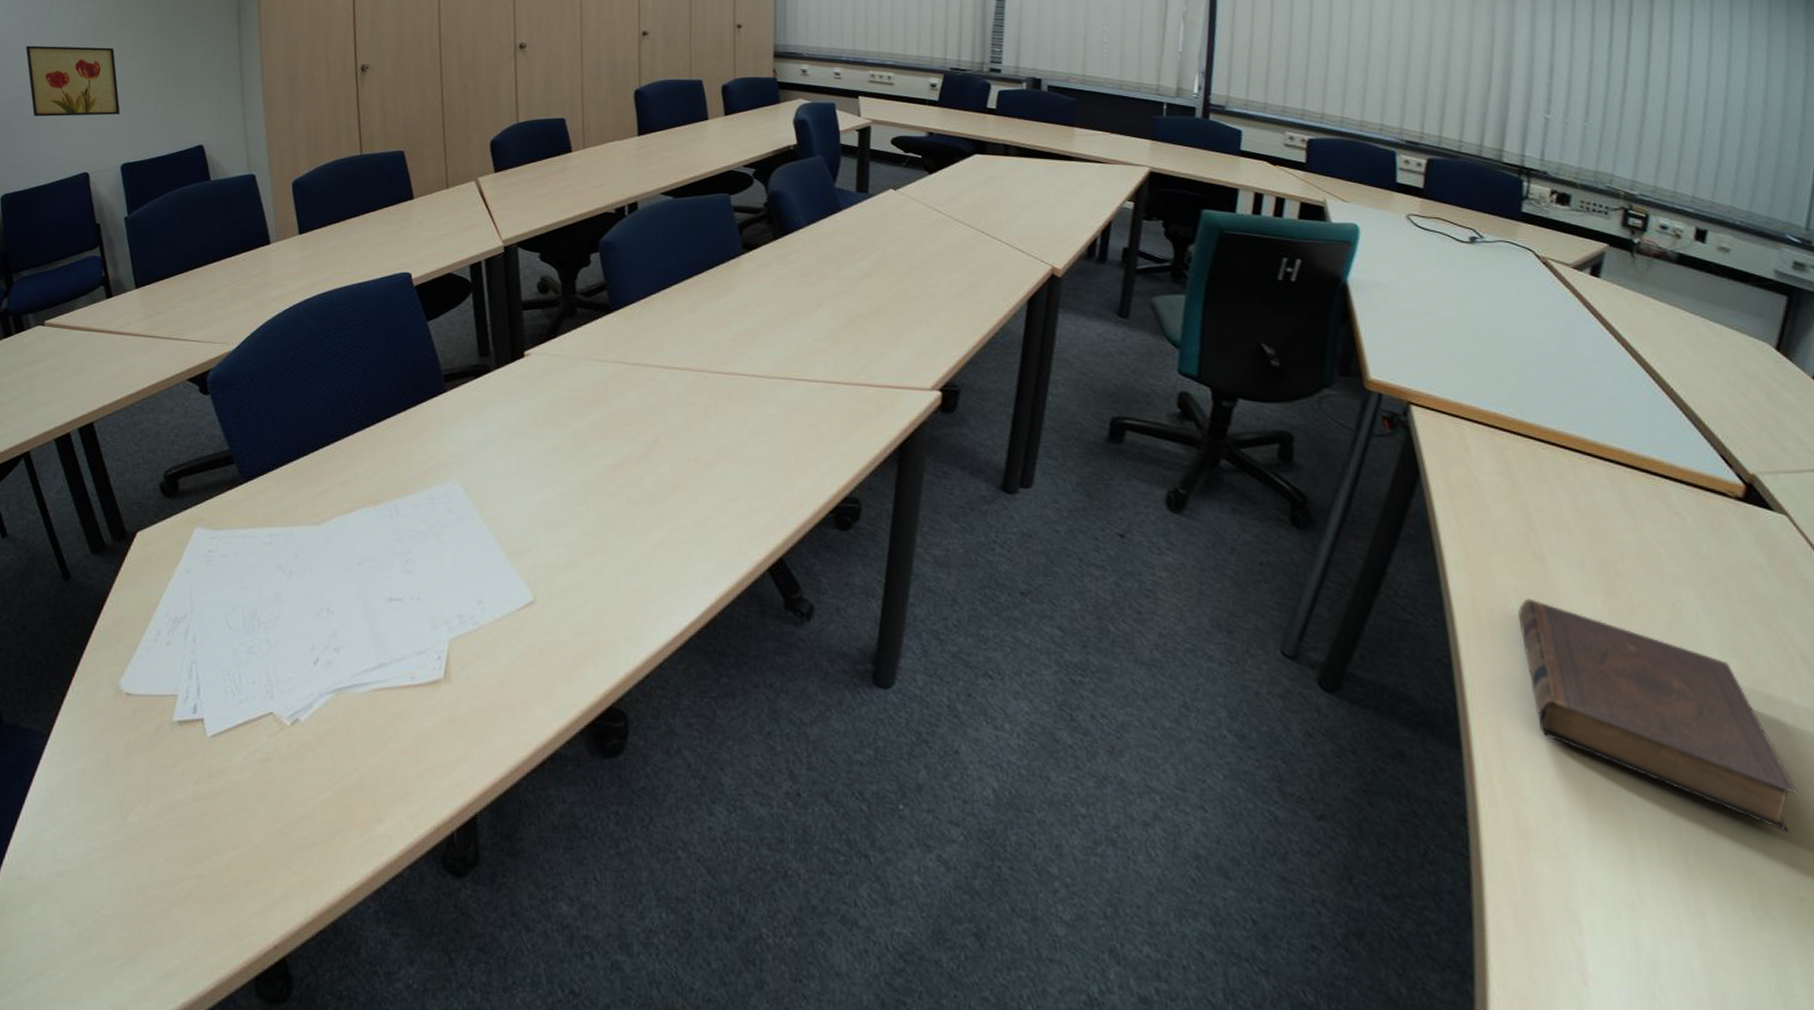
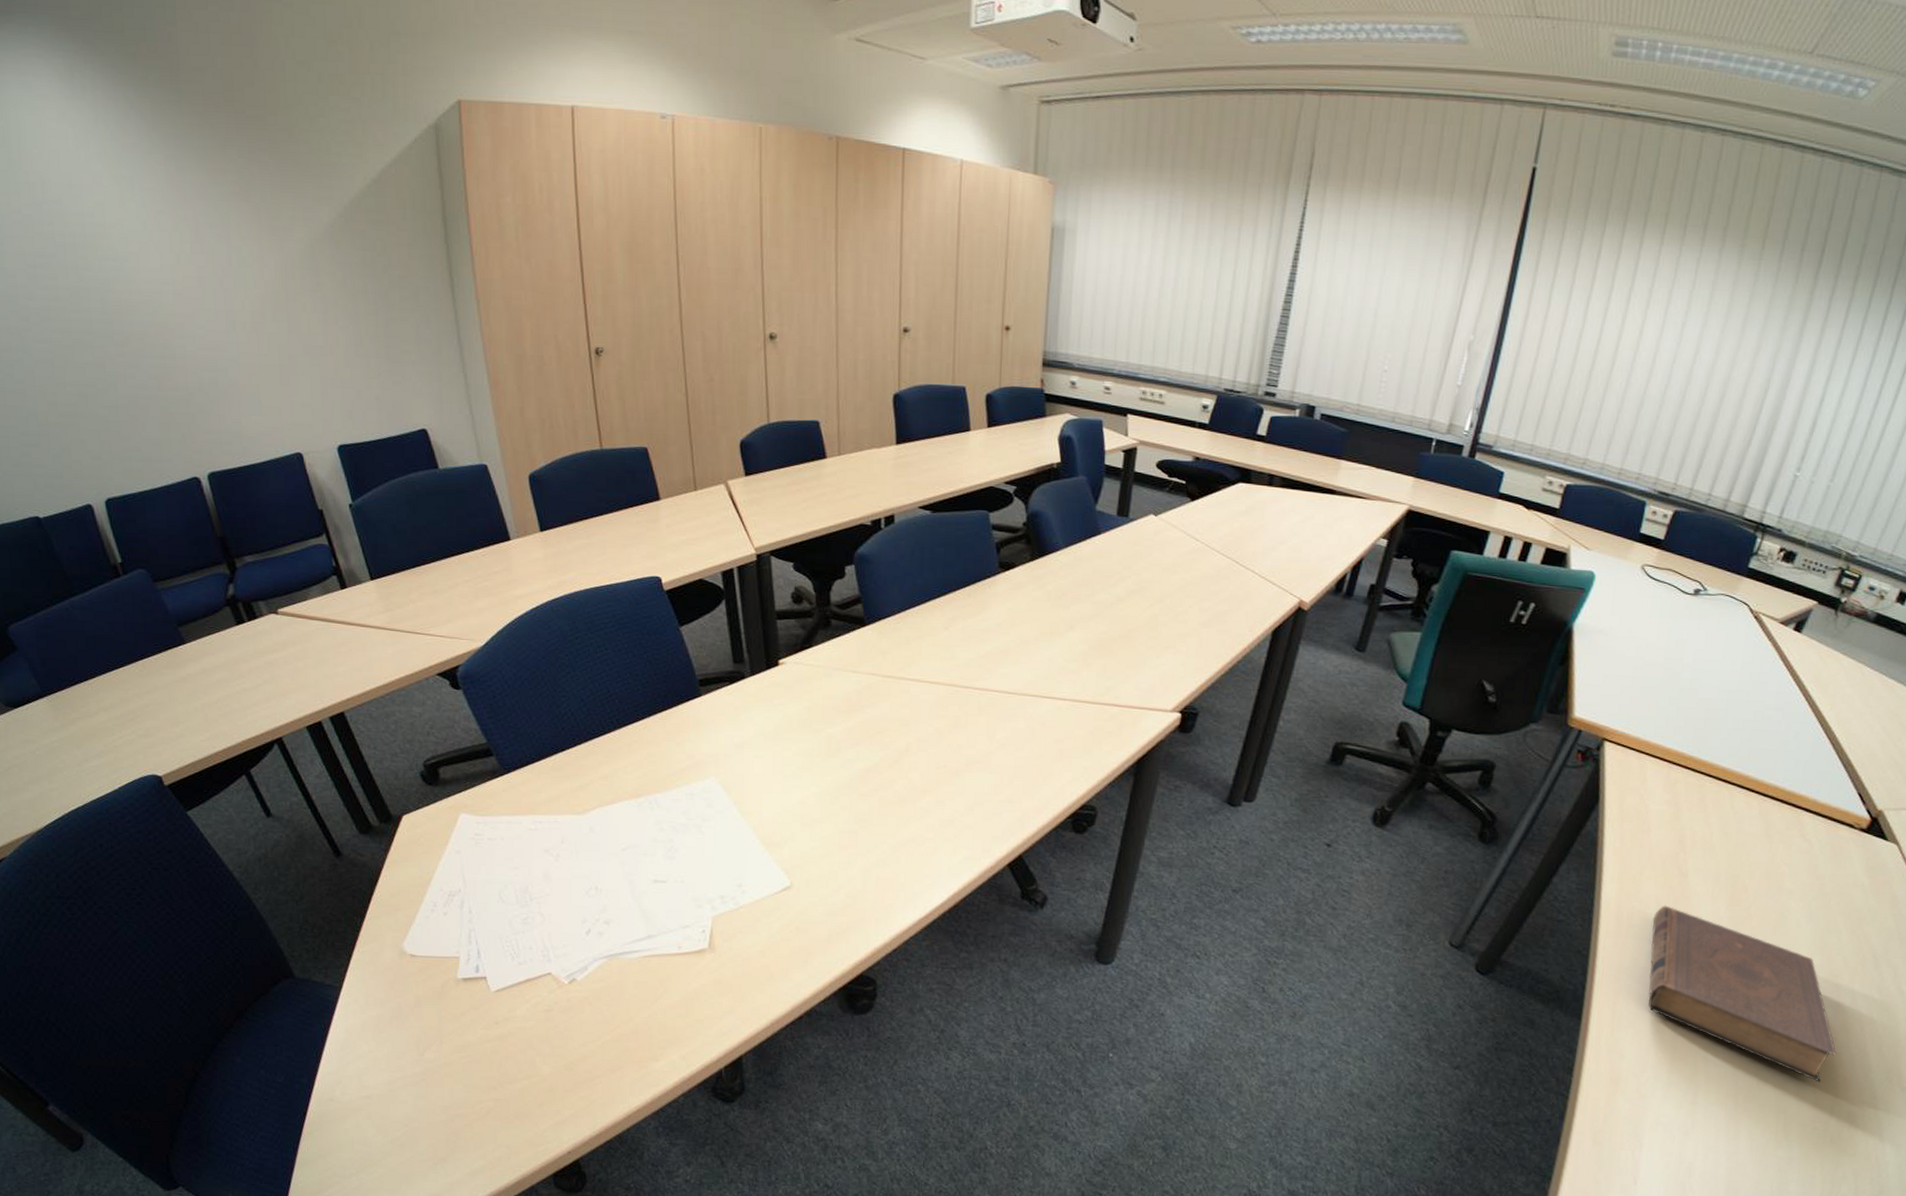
wall art: present [26,45,120,117] -> none [208,301,328,389]

